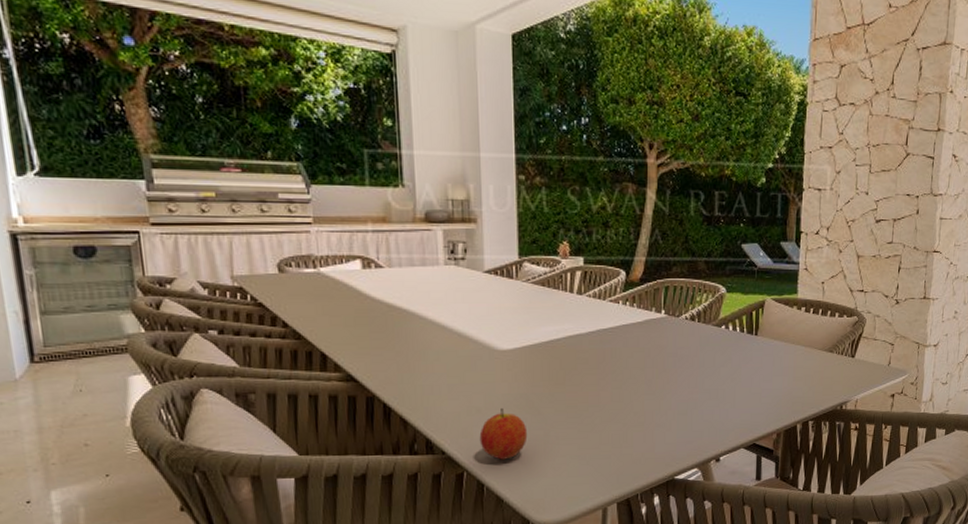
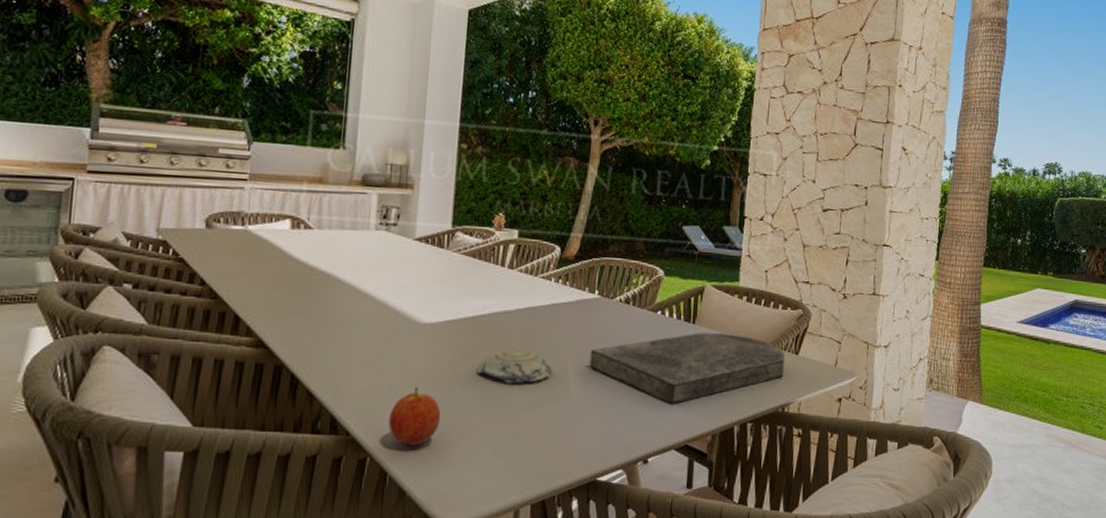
decorative bowl: none [556,367,627,400] -> present [476,347,552,384]
cutting board: none [661,343,842,410] -> present [589,332,785,405]

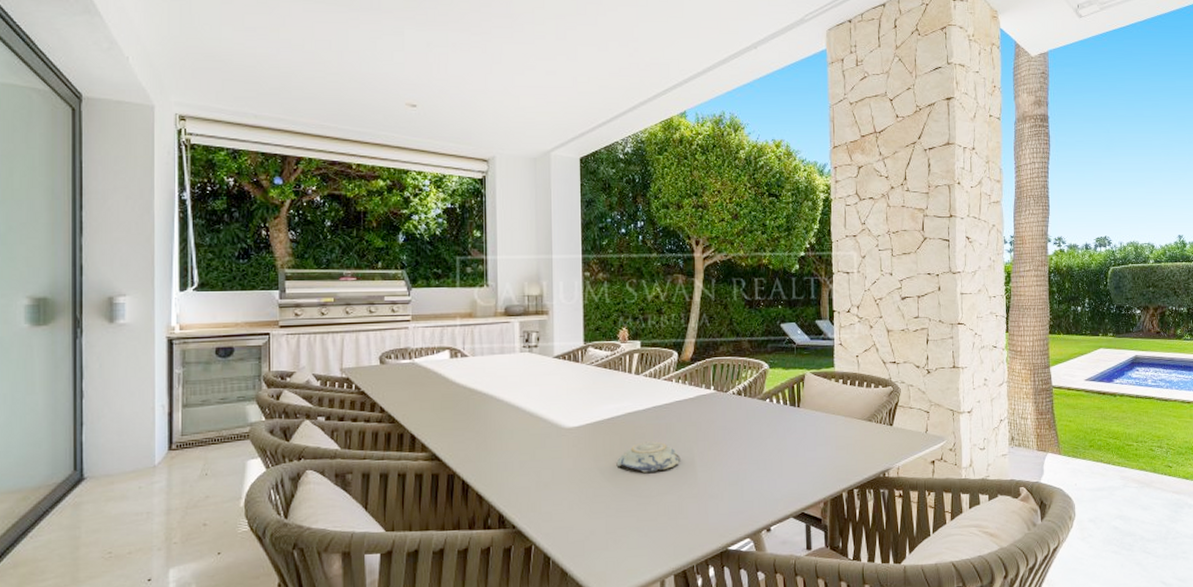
fruit: present [388,386,441,446] -> none [547,482,591,533]
cutting board: present [589,332,785,405] -> none [712,413,881,479]

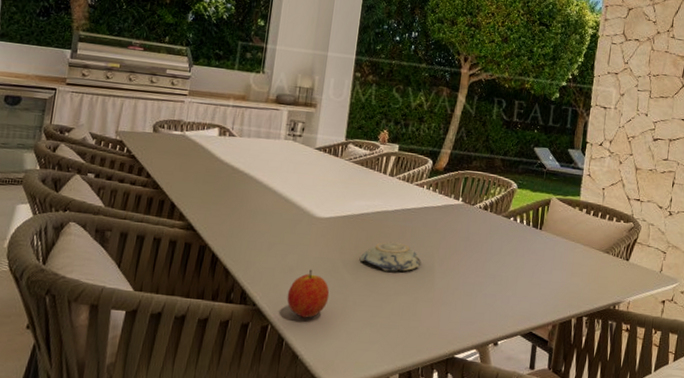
fruit: none [547,482,591,533] -> present [287,269,330,318]

